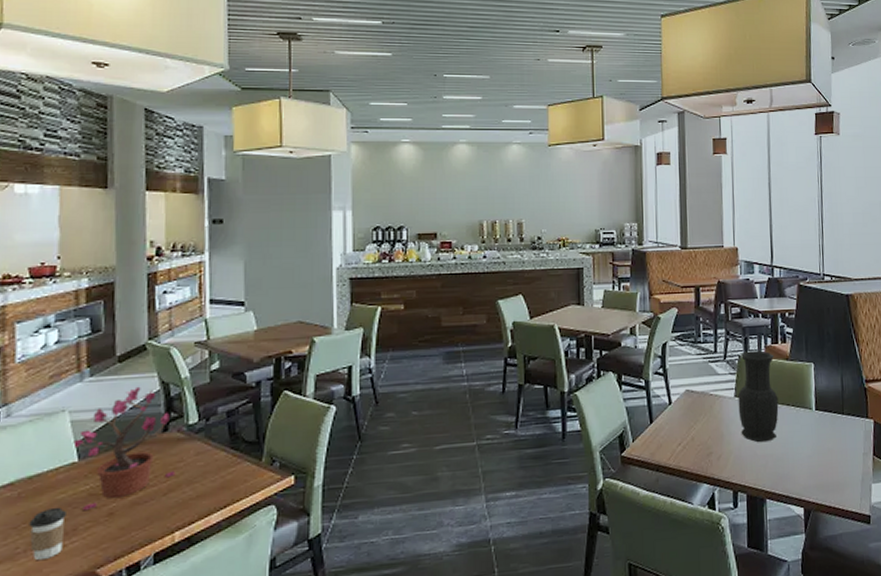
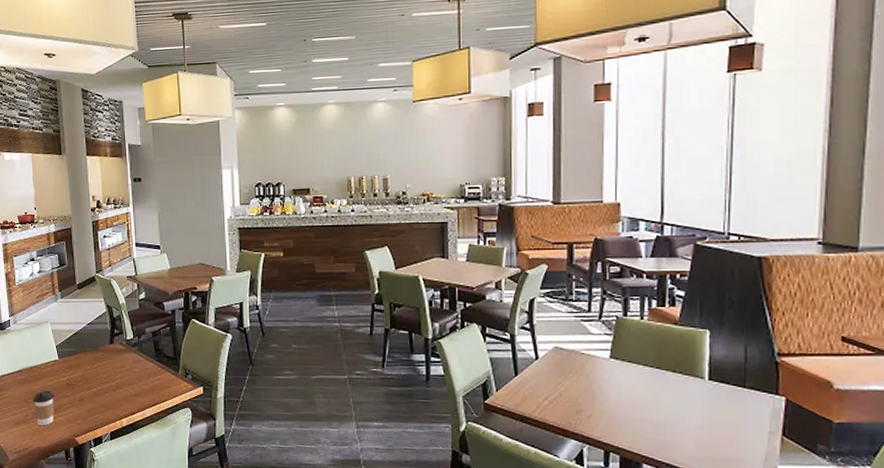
potted plant: present [73,386,176,511] -> none [55,308,121,396]
vase: present [738,350,779,443] -> none [614,312,663,407]

